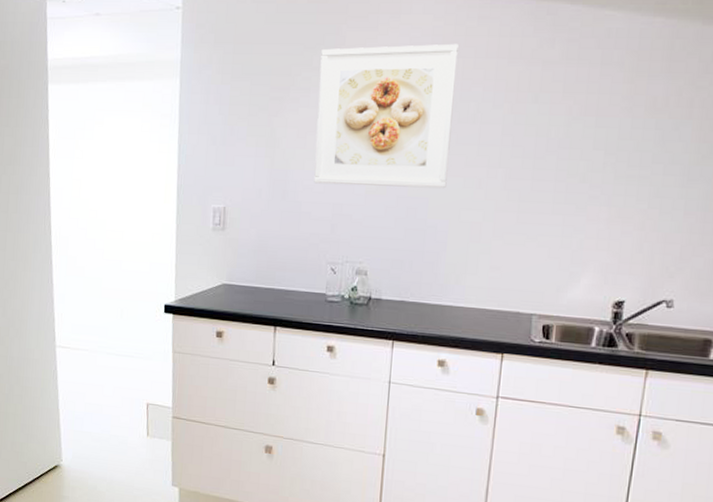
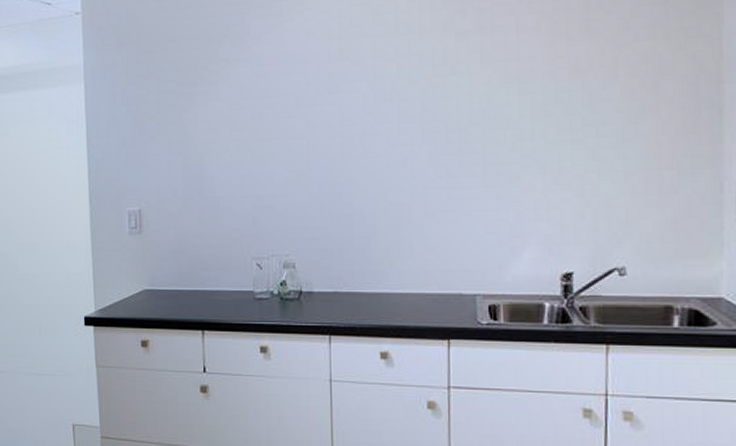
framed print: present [314,43,460,189] -> none [227,23,370,177]

